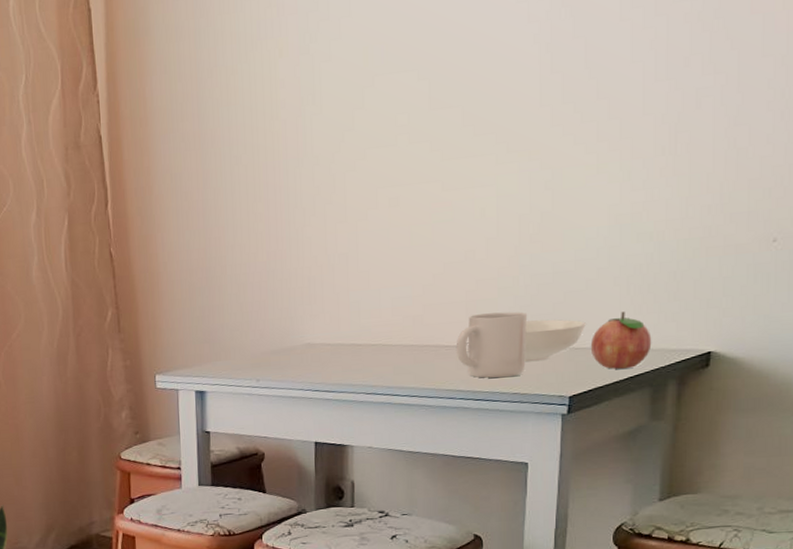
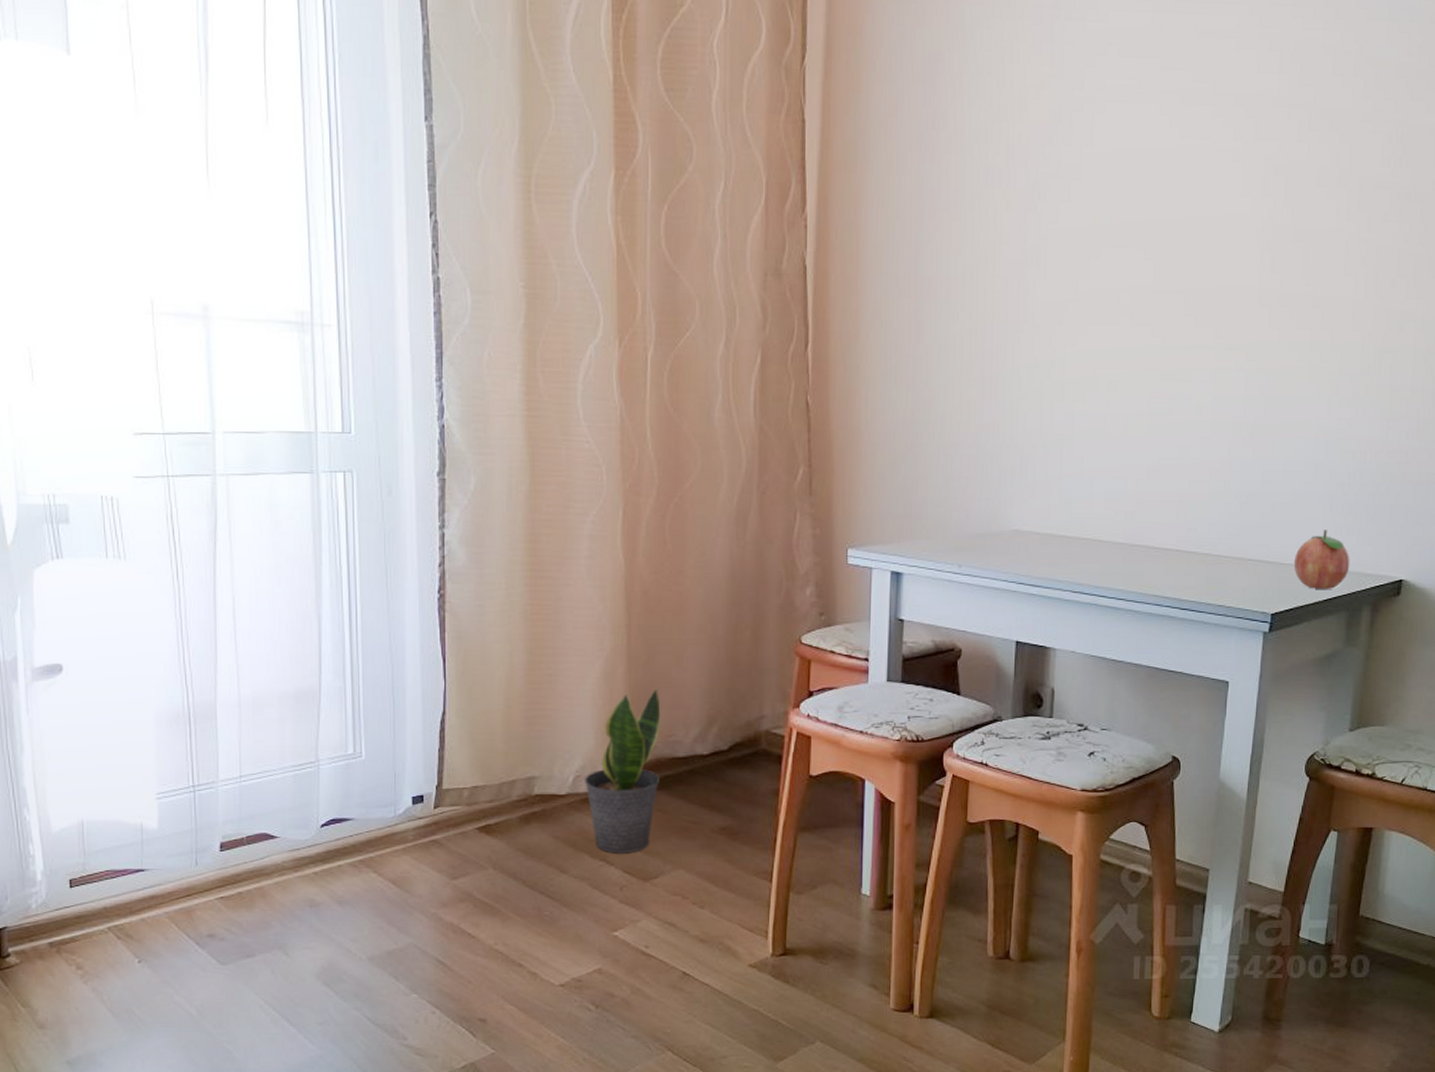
mug: present [456,311,528,378] -> none [1165,517,1237,588]
bowl: present [524,319,586,361] -> none [1231,528,1291,572]

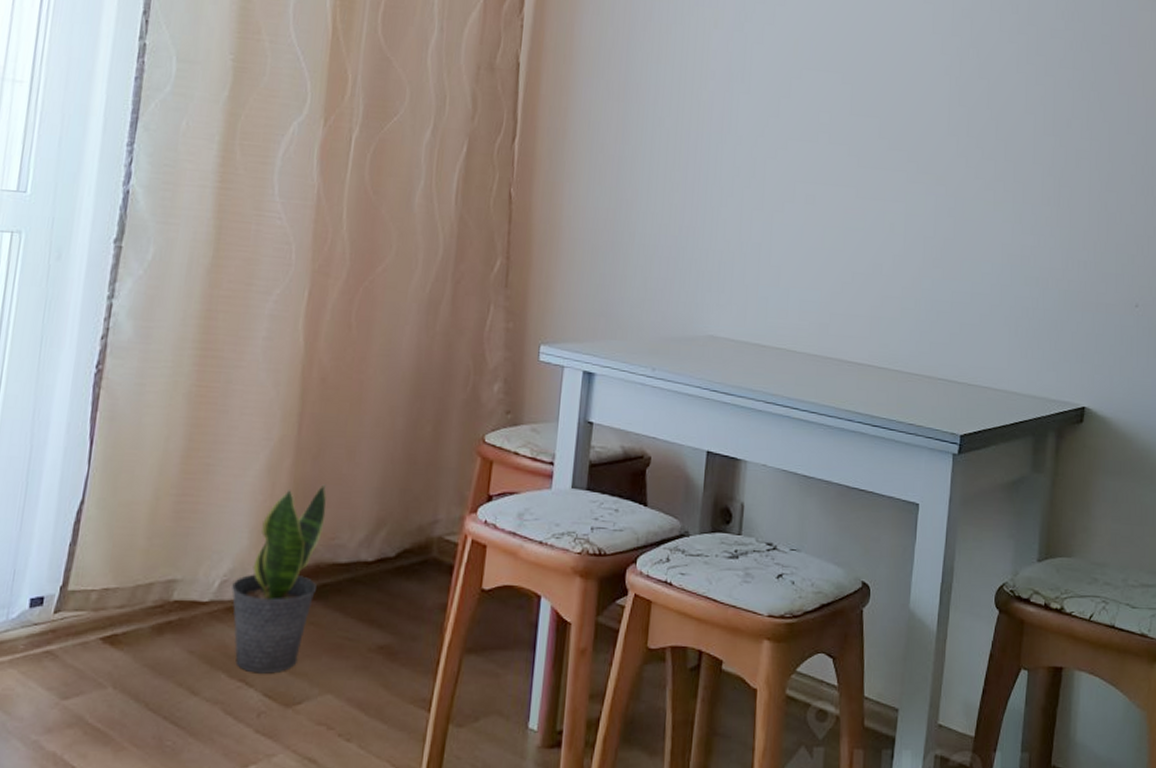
fruit: present [1293,530,1350,589] -> none [981,353,1035,413]

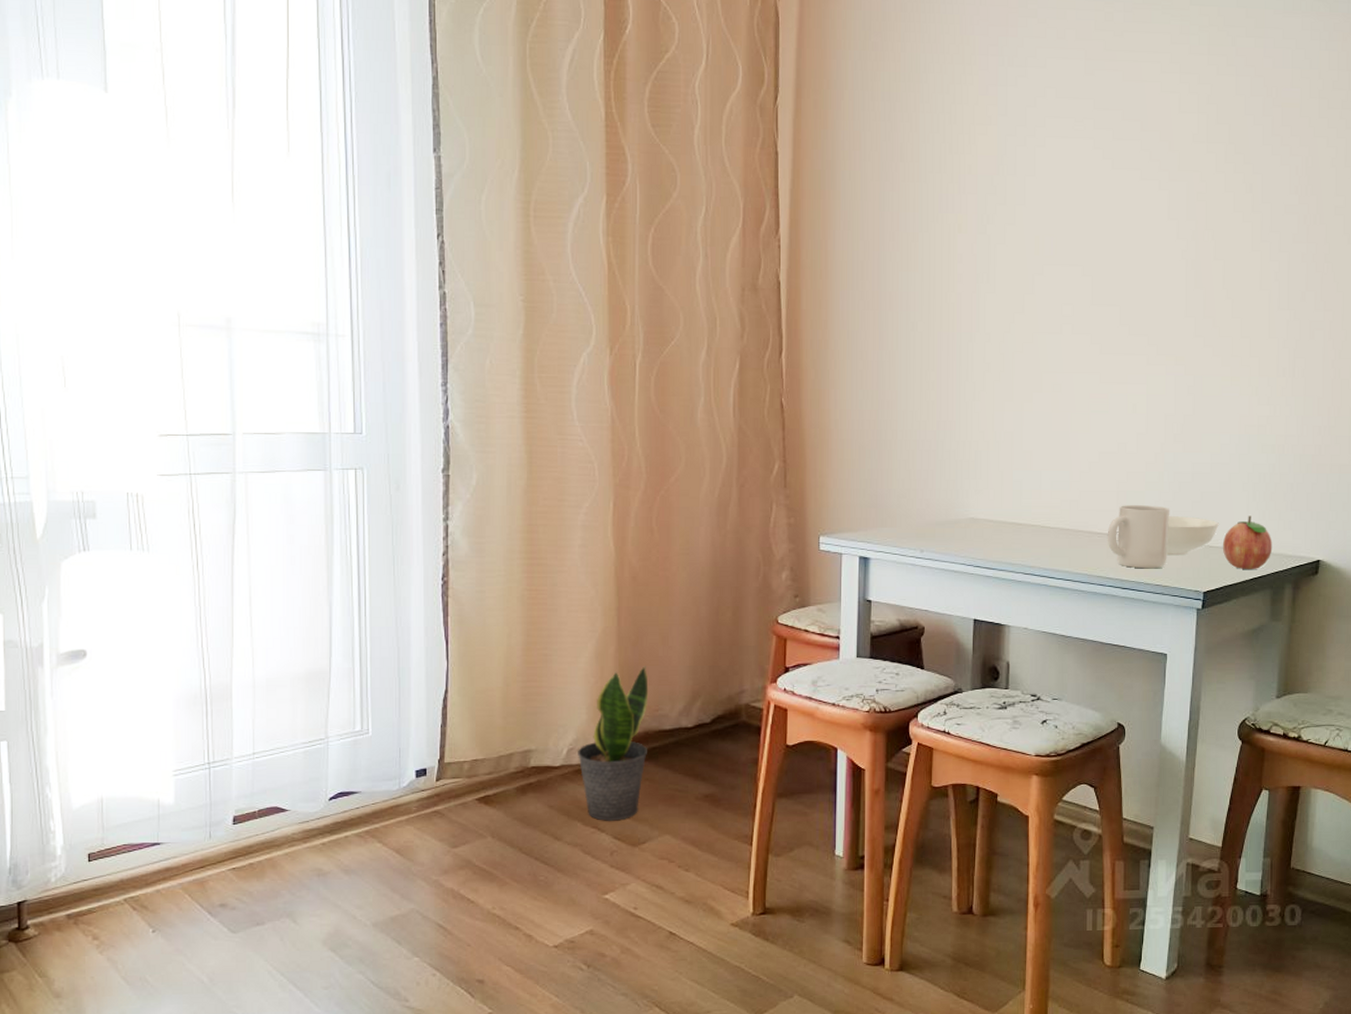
mug: none [858,332,927,406] -> present [1107,505,1170,569]
bowl: none [921,347,978,392] -> present [1166,515,1219,555]
fruit: none [981,353,1035,413] -> present [1222,516,1273,569]

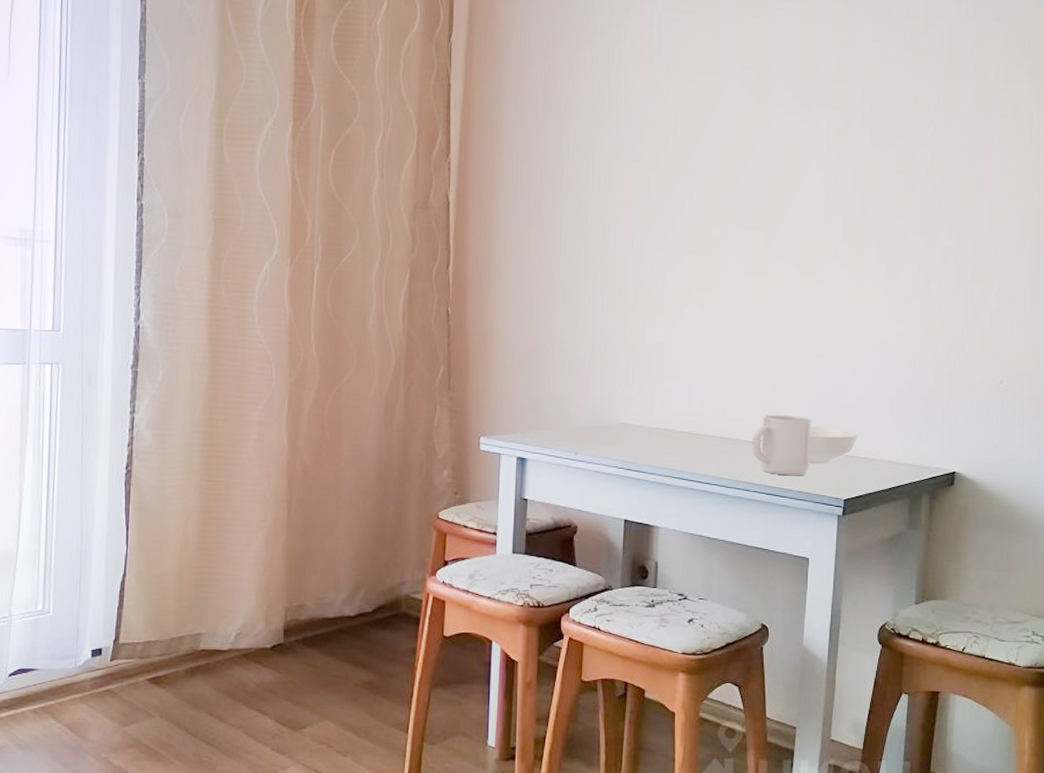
potted plant: present [578,666,649,821] -> none [245,556,315,705]
fruit: present [1222,516,1273,569] -> none [861,428,910,479]

